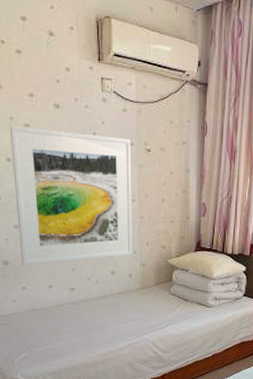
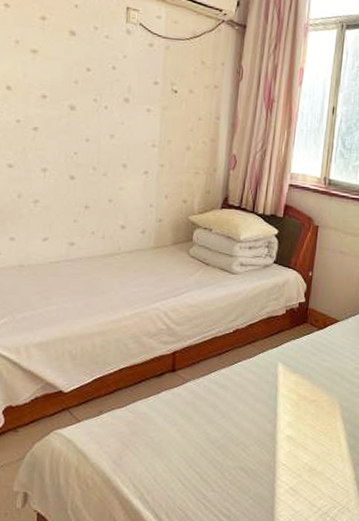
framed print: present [9,124,133,267] -> none [12,49,155,214]

